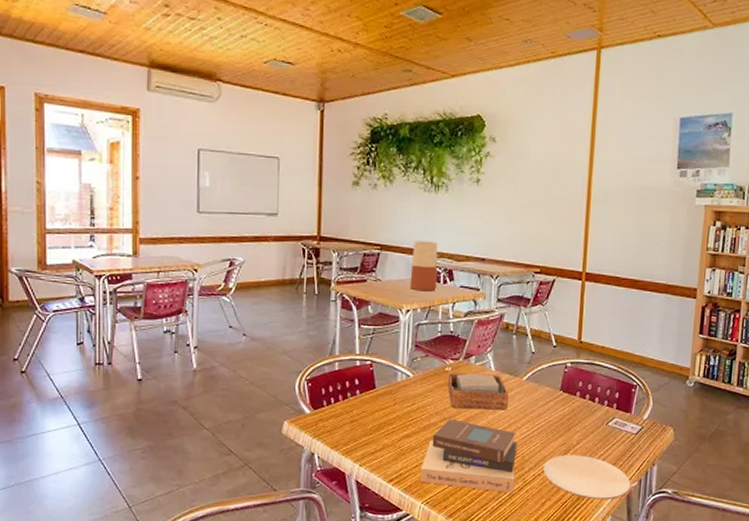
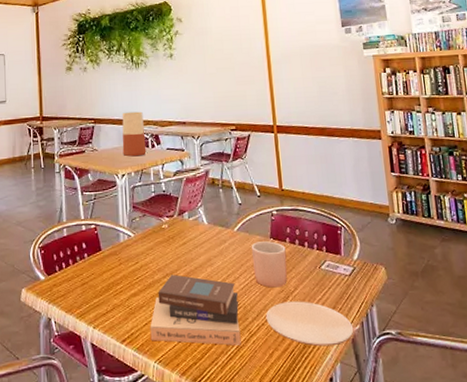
napkin holder: present [447,373,509,410] -> none [165,228,224,263]
mug: none [537,393,575,440] -> present [251,241,288,288]

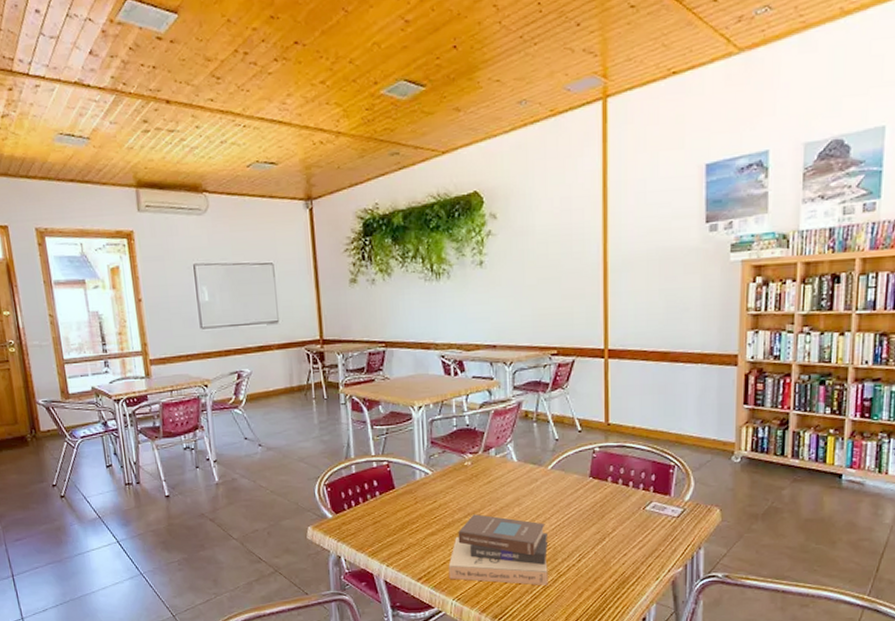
vase: present [122,111,147,157] -> none [418,333,448,386]
mug: present [251,241,288,288] -> none [566,480,607,529]
plate: present [265,301,354,347] -> none [577,542,676,588]

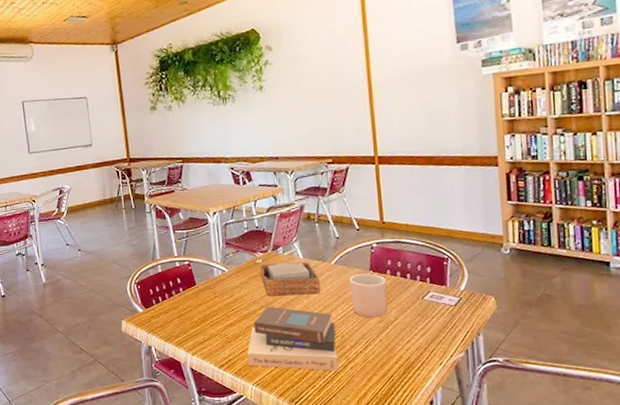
napkin holder: none [467,465,535,502] -> present [259,261,321,296]
mug: none [566,480,607,529] -> present [349,273,388,318]

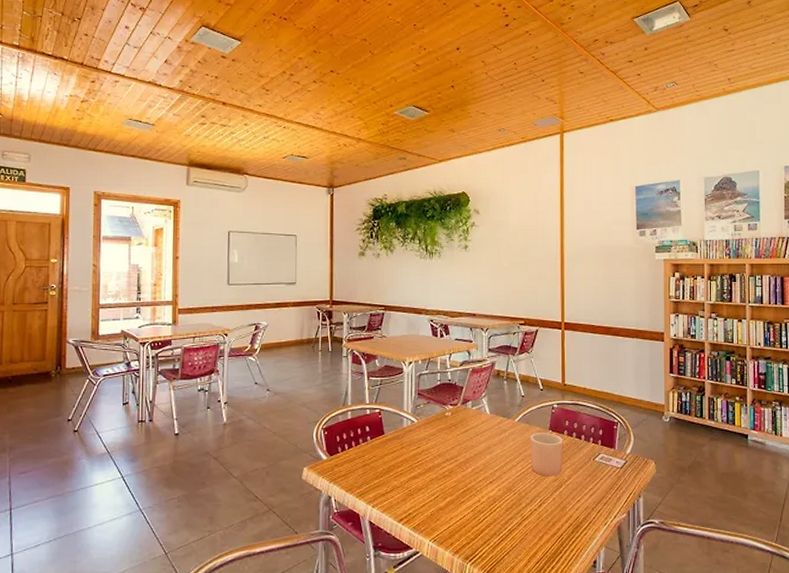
books: present [246,306,339,371] -> none [427,460,514,528]
napkin holder: present [259,261,321,296] -> none [448,417,504,450]

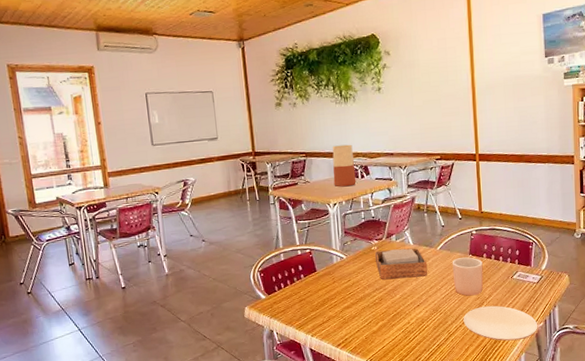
vase: none [411,301,435,345] -> present [332,144,357,187]
napkin holder: none [448,417,504,450] -> present [374,248,428,279]
plate: none [539,490,620,532] -> present [463,305,538,341]

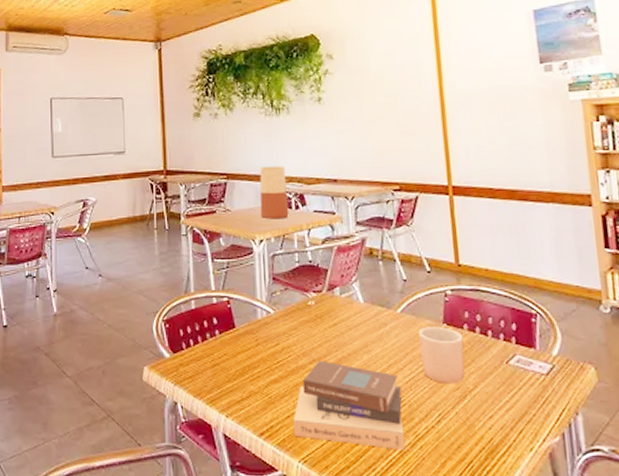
books: none [361,289,442,344] -> present [293,361,406,450]
napkin holder: present [374,248,428,279] -> none [311,307,385,349]
plate: present [463,305,538,341] -> none [436,401,552,460]

